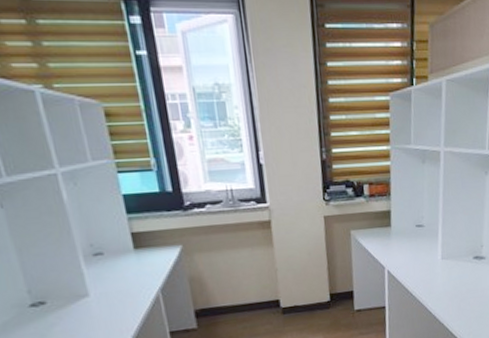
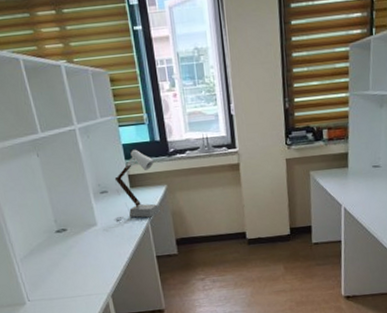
desk lamp: none [112,199,174,290] -> present [114,147,160,221]

